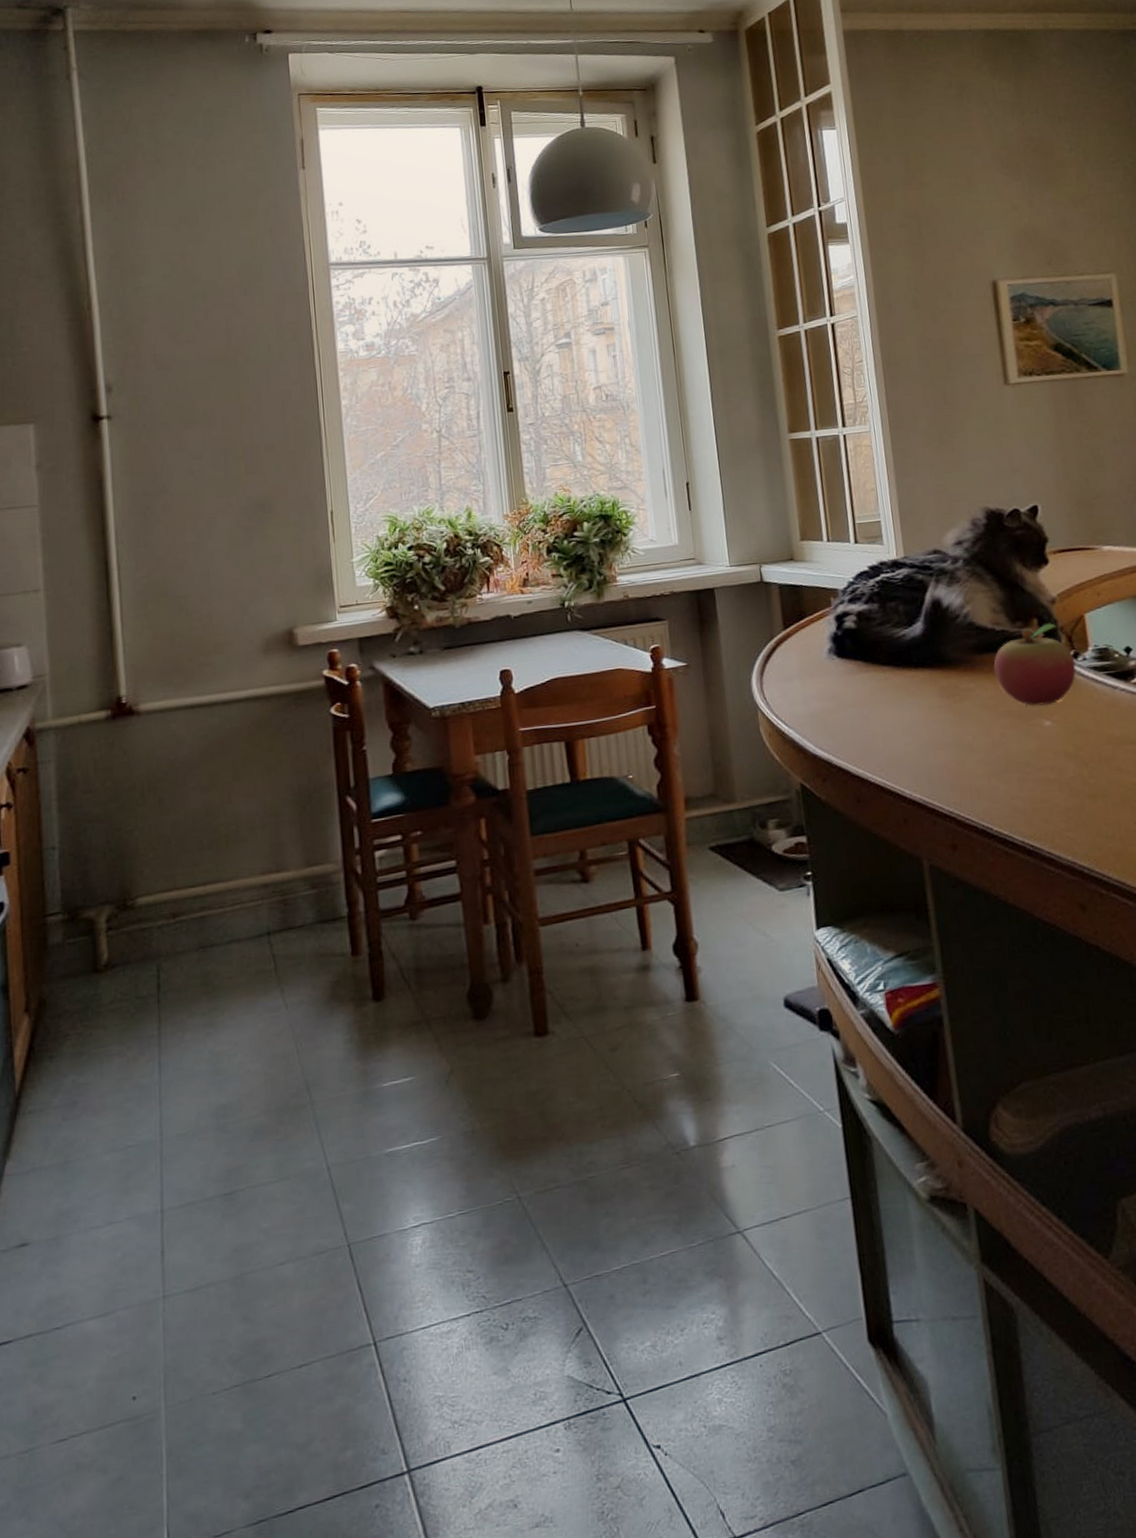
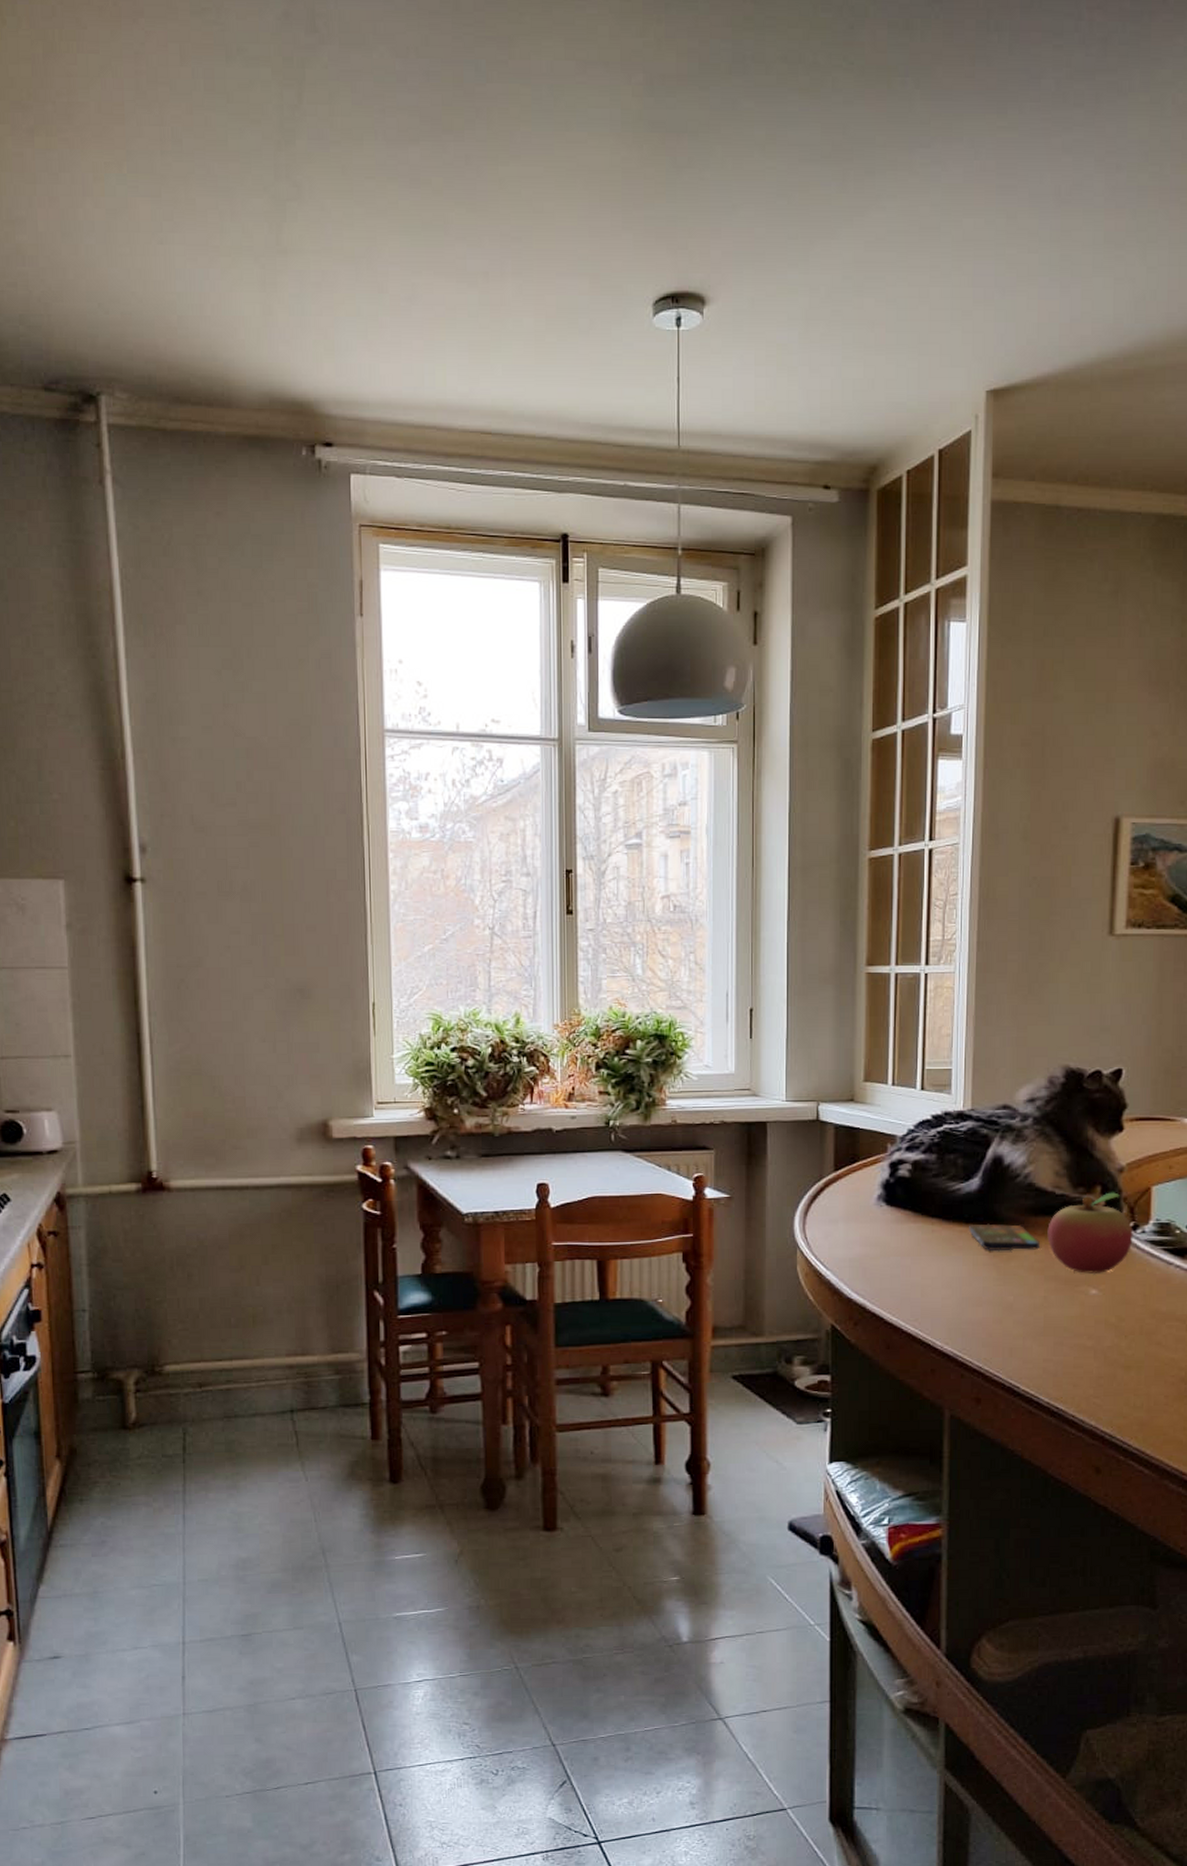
smartphone: none [919,664,989,693] -> present [969,1223,1040,1252]

